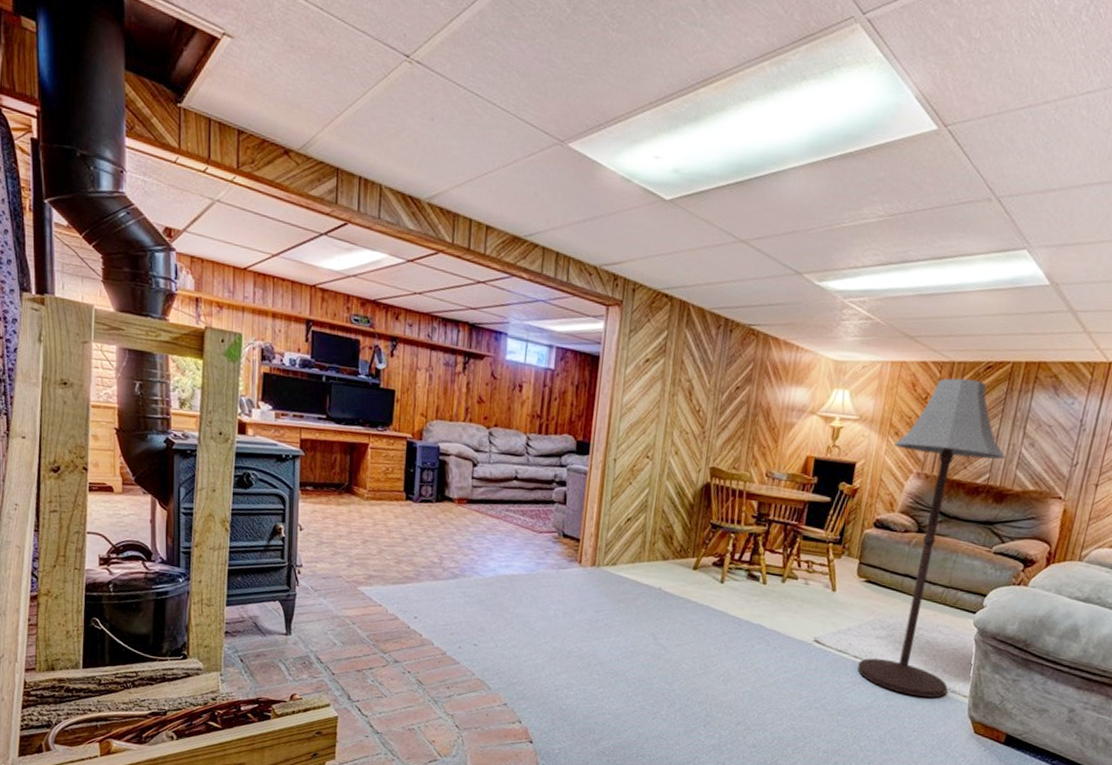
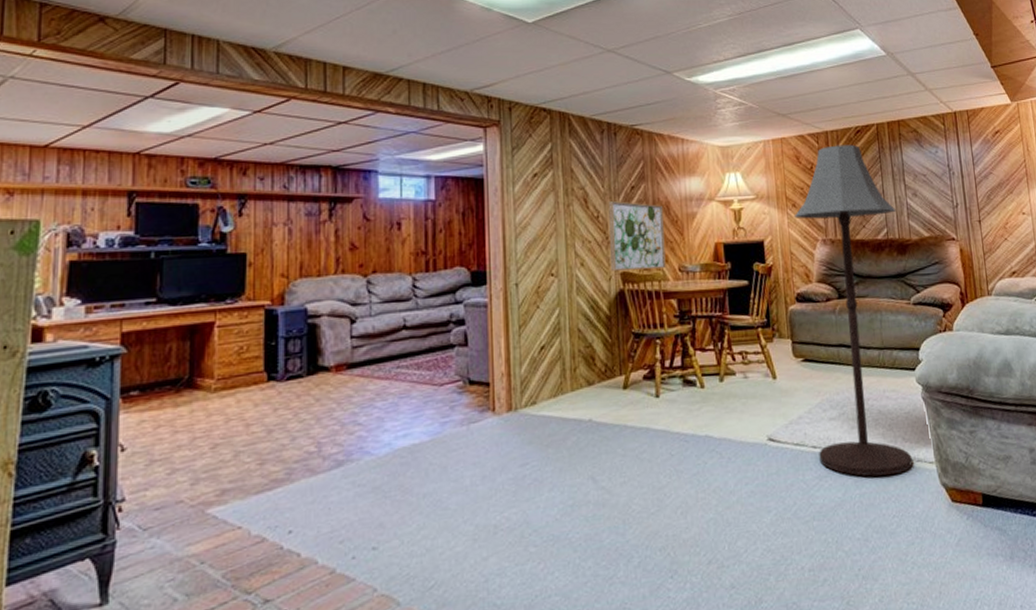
wall art: none [701,398,764,470] -> present [608,201,666,271]

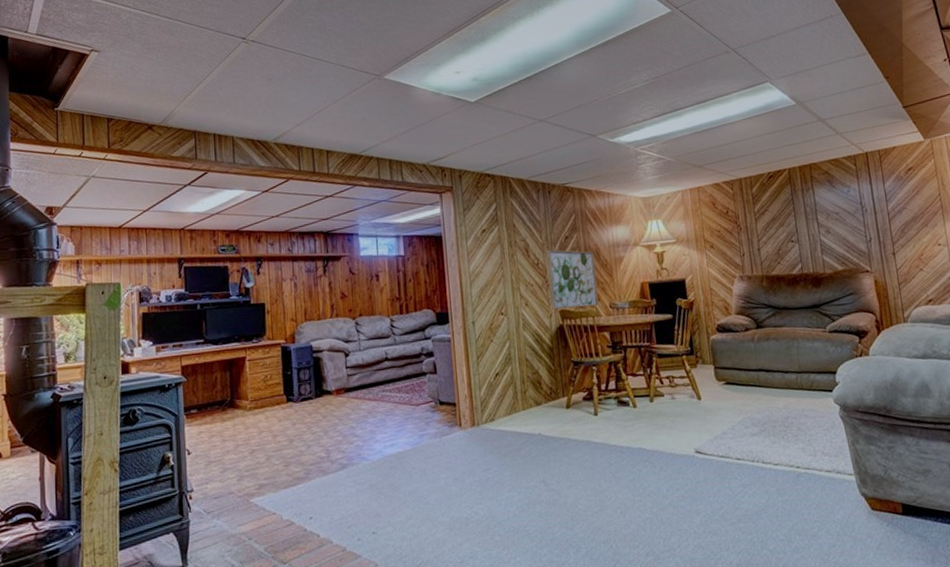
floor lamp: present [794,144,913,477] -> none [712,189,832,486]

